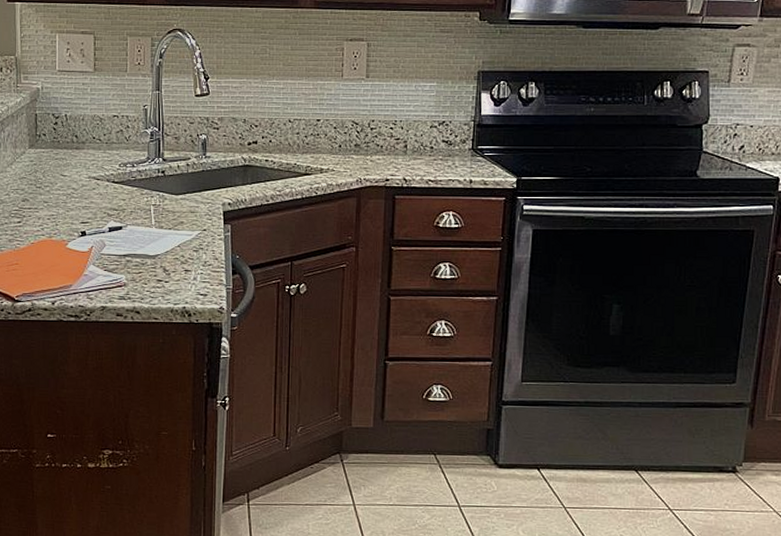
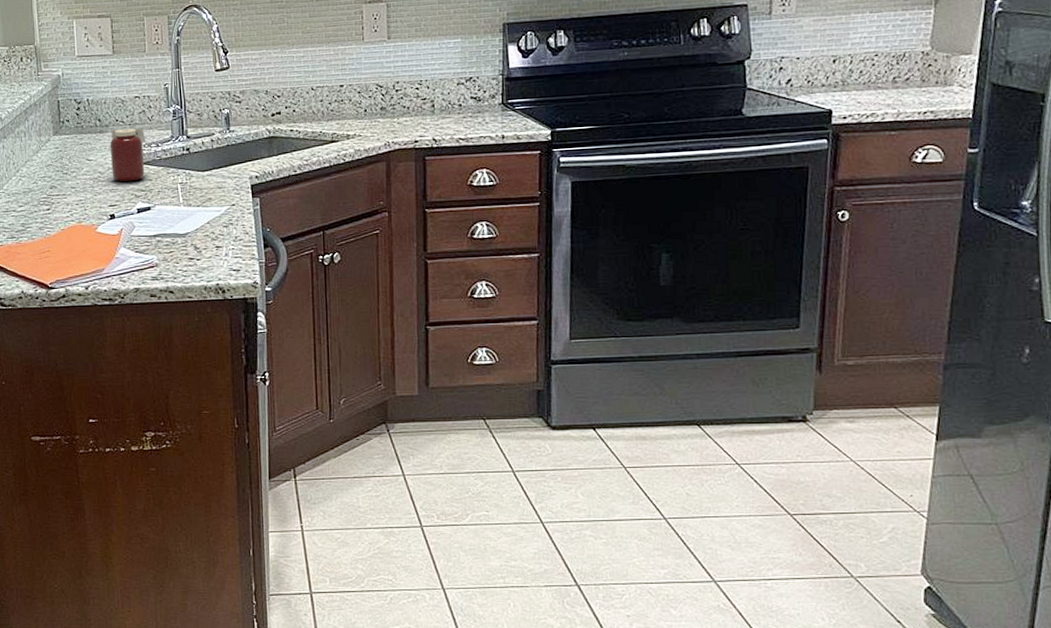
jar: none [85,147,122,199] -> present [110,128,146,181]

